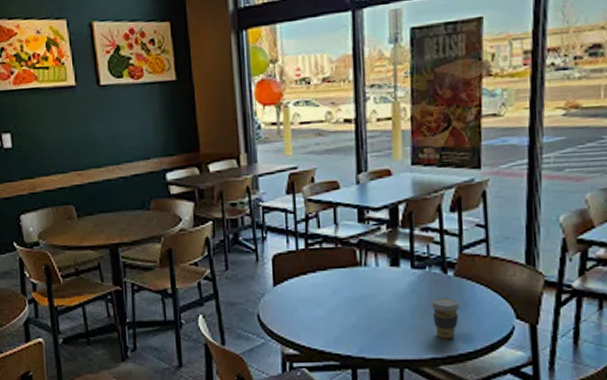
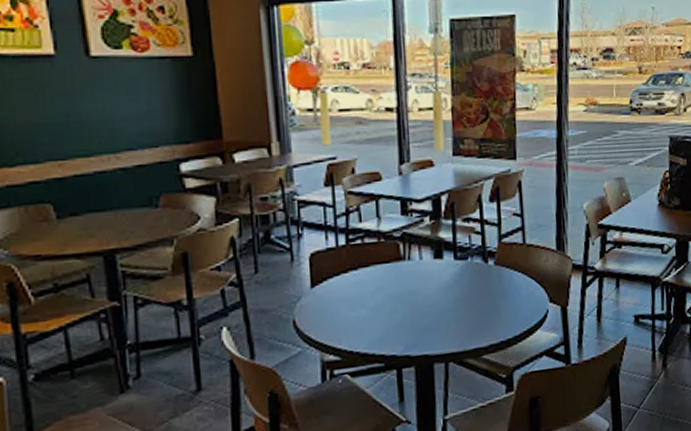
coffee cup: present [431,297,460,339] -> none [473,286,501,328]

